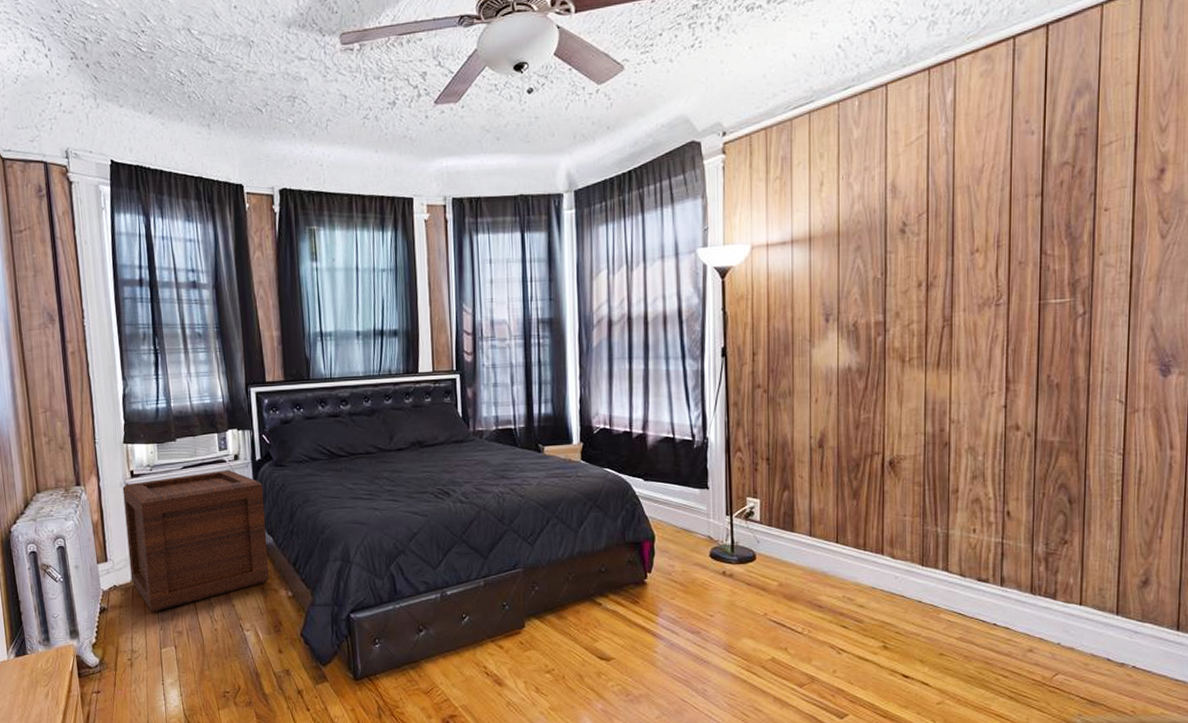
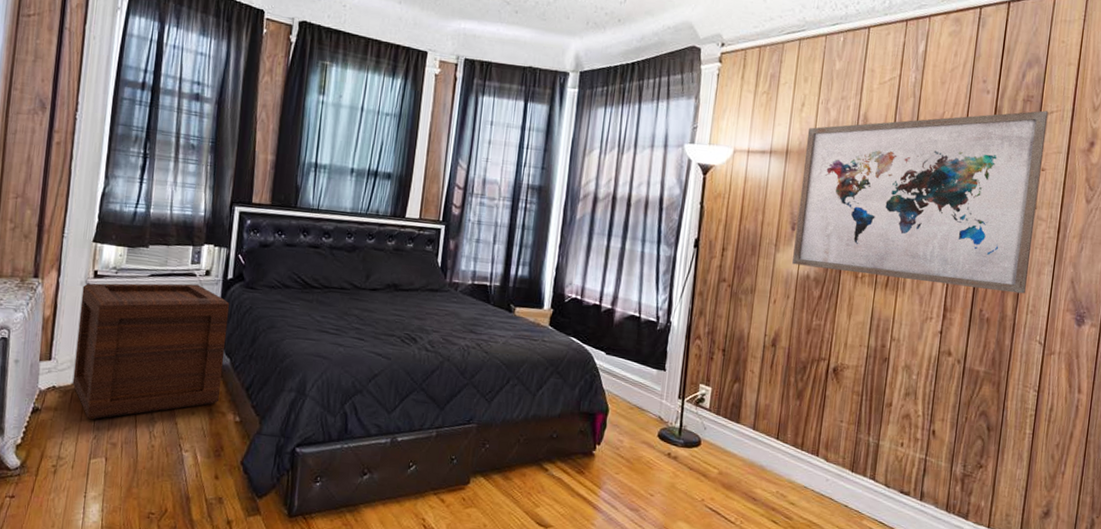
wall art: none [830,142,1107,359] -> present [792,110,1049,294]

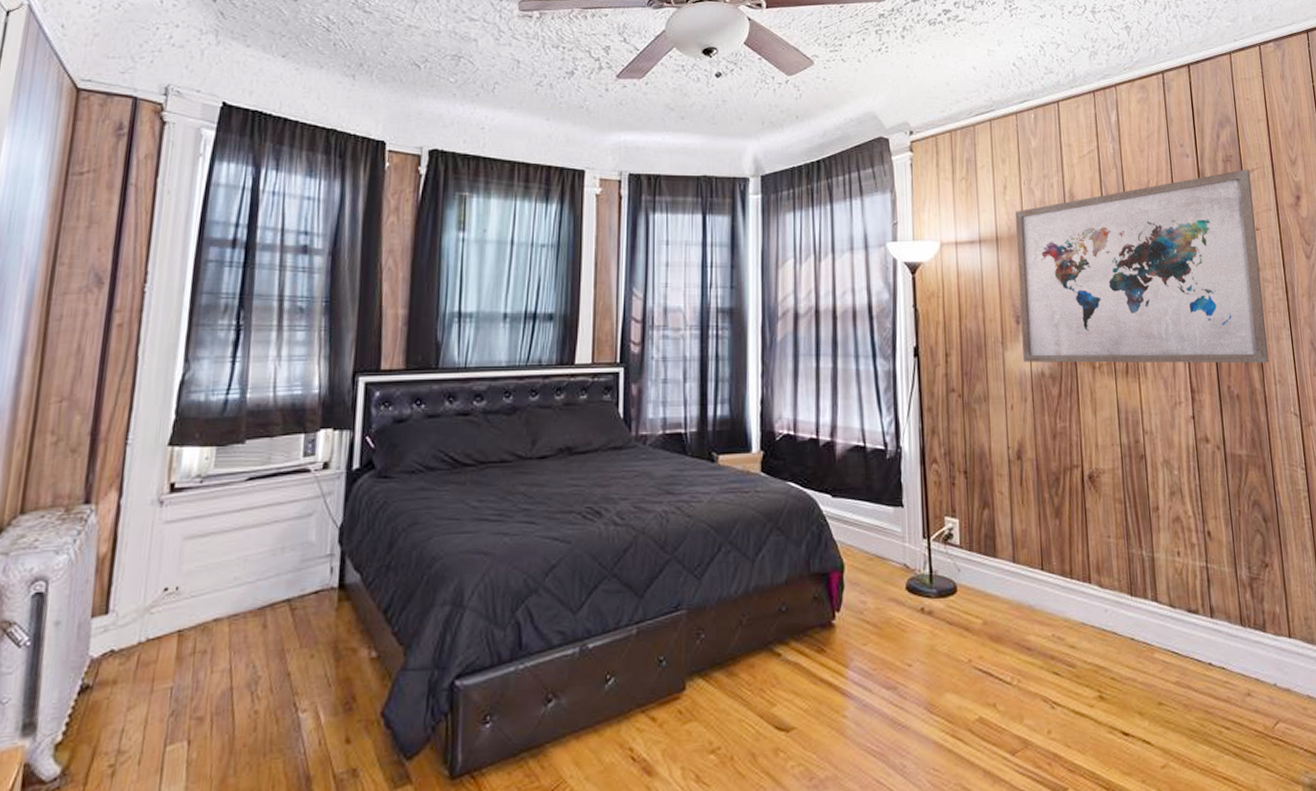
wooden crate: present [72,283,230,420] -> none [139,482,357,689]

